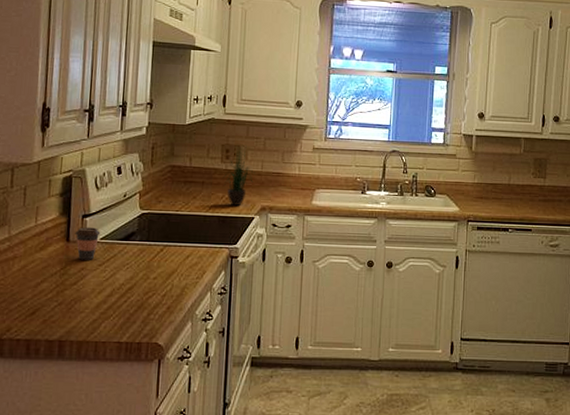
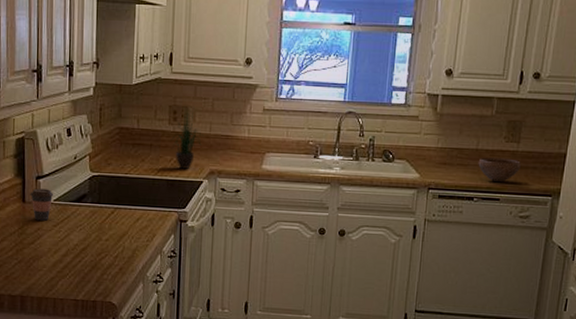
bowl: none [511,191,548,215] -> present [478,157,521,183]

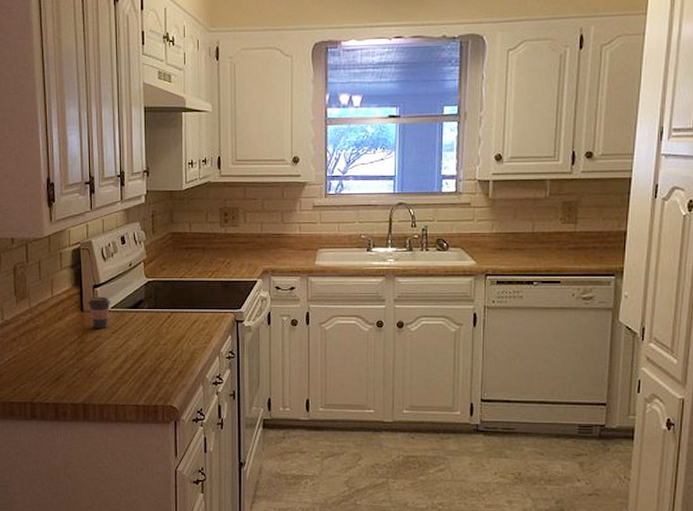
potted plant: present [170,106,203,169] -> none [223,208,255,269]
bowl: present [478,157,521,183] -> none [535,240,579,265]

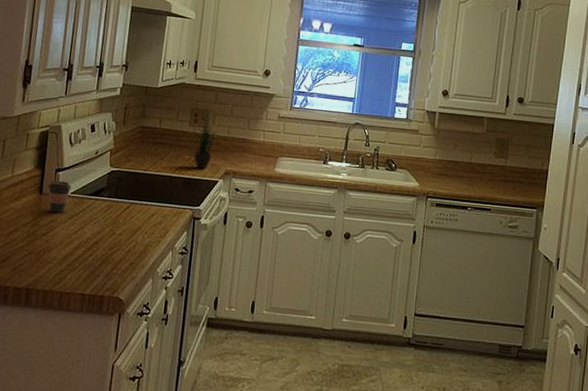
potted plant: none [223,208,255,269] -> present [190,110,222,169]

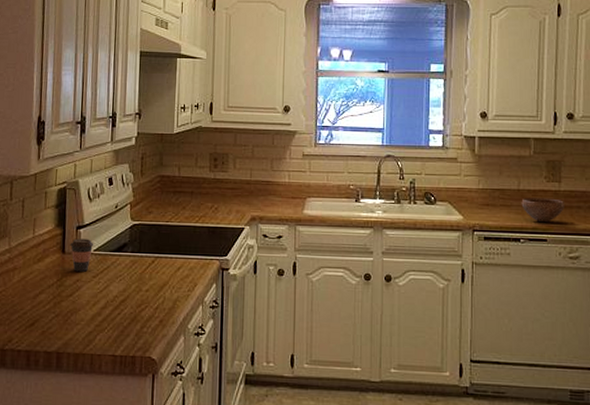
potted plant: present [190,110,222,169] -> none [211,154,244,216]
bowl: none [471,170,509,194] -> present [521,197,564,223]

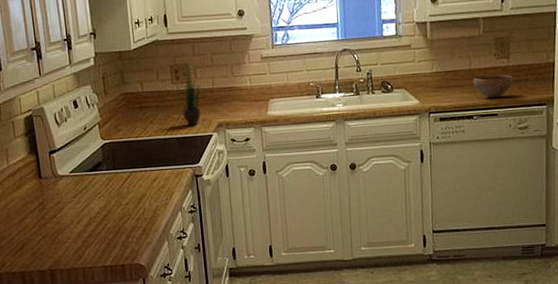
coffee cup: present [70,238,94,272] -> none [45,162,69,194]
potted plant: none [211,154,244,216] -> present [175,64,207,125]

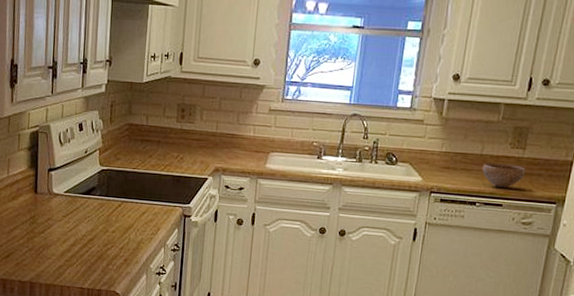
potted plant: present [175,64,207,125] -> none [178,105,210,166]

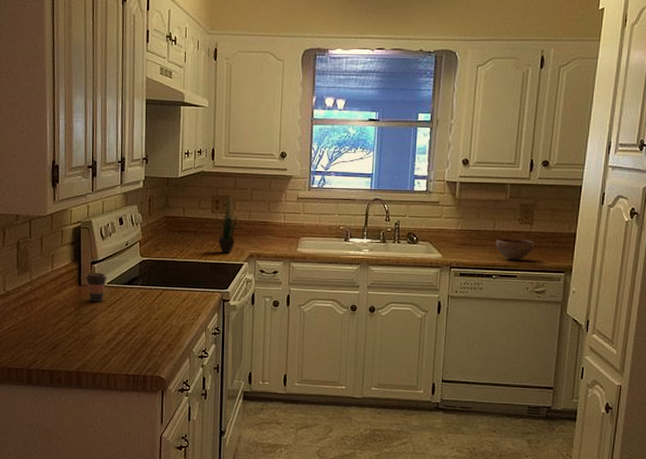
coffee cup: none [42,180,65,212] -> present [85,273,107,302]
potted plant: none [178,105,210,166] -> present [213,196,243,253]

